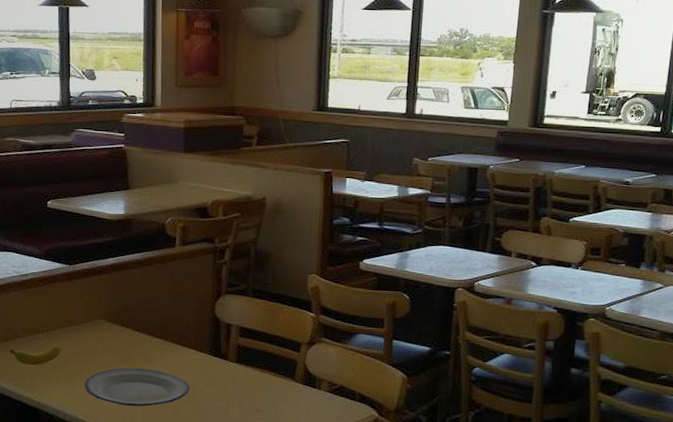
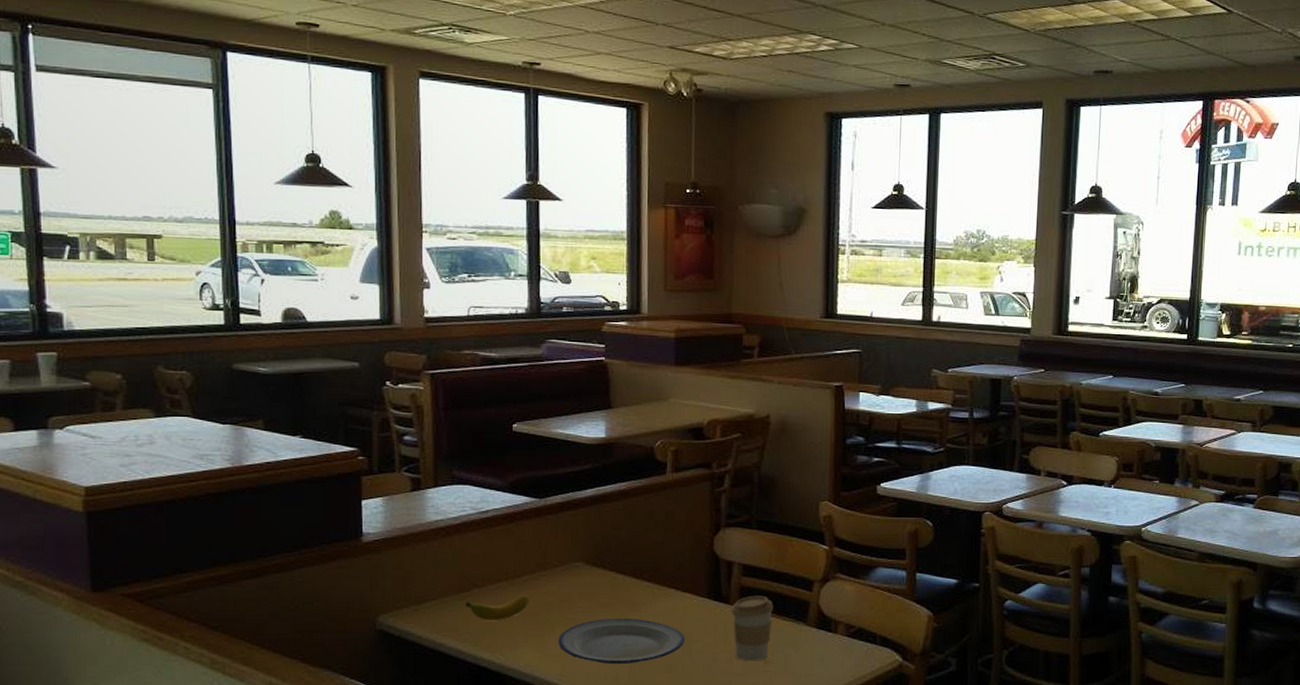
coffee cup: none [229,354,266,410] -> present [731,595,773,662]

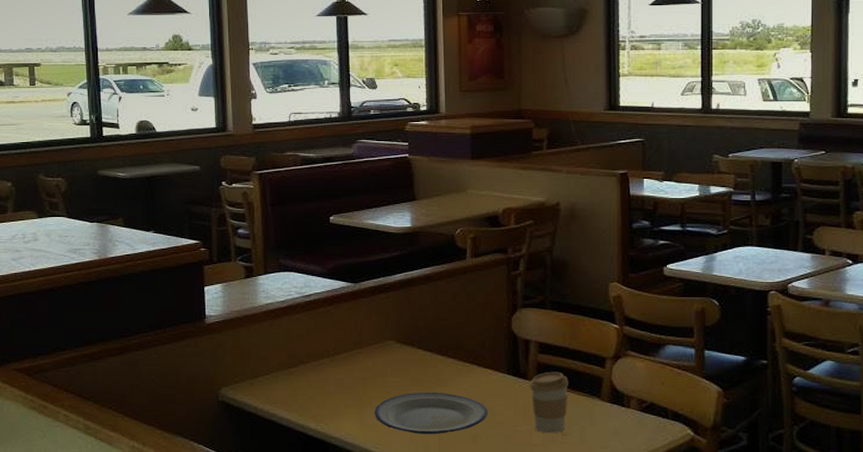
banana: present [466,594,530,620] -> none [293,370,348,393]

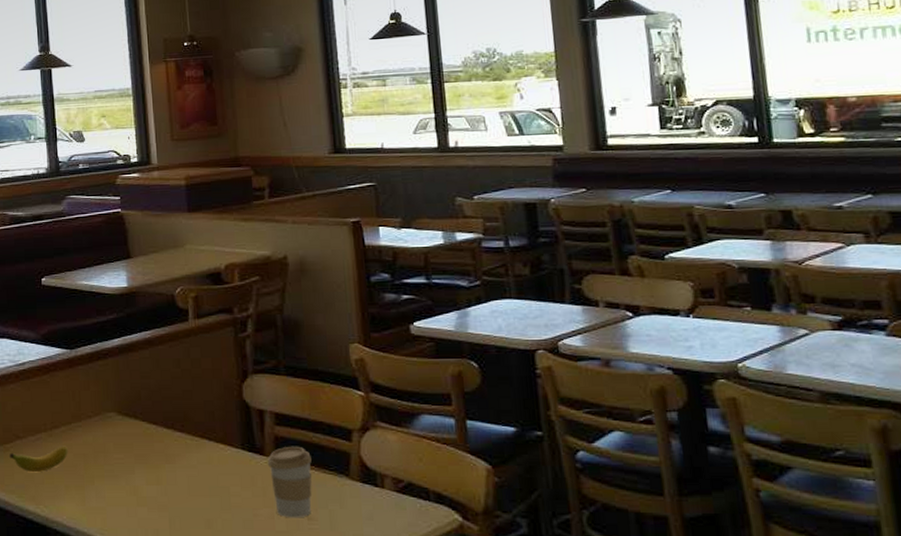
banana: none [293,370,348,393] -> present [10,445,68,472]
plate: present [374,392,488,435] -> none [97,470,223,519]

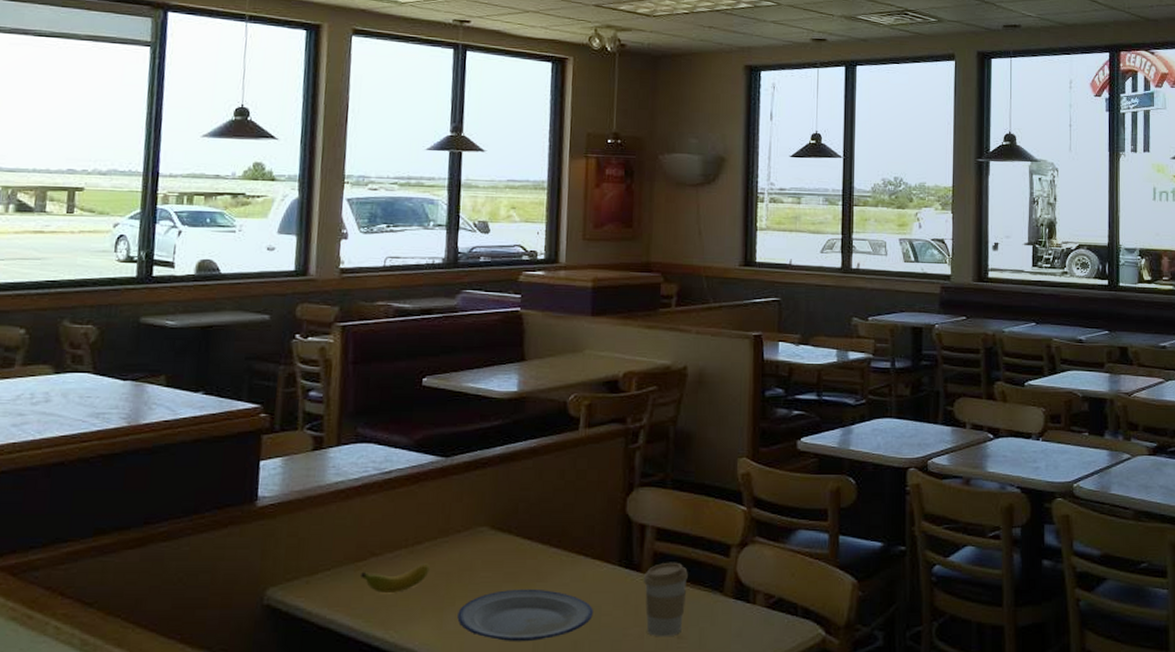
plate: none [97,470,223,519] -> present [457,588,593,642]

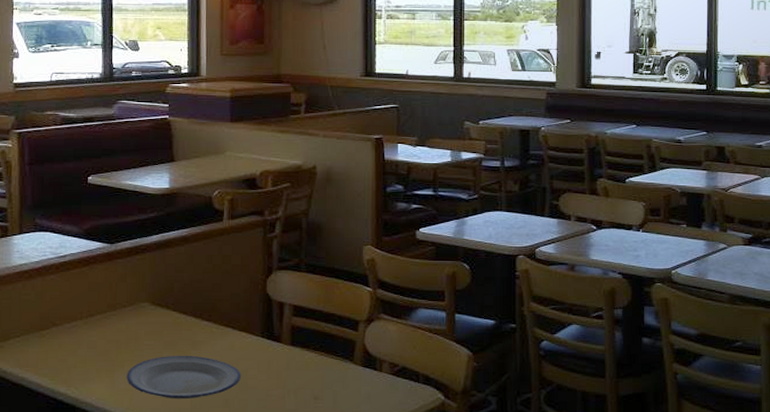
banana: present [361,563,430,593] -> none [45,332,101,356]
coffee cup: present [643,562,688,637] -> none [283,334,322,398]

